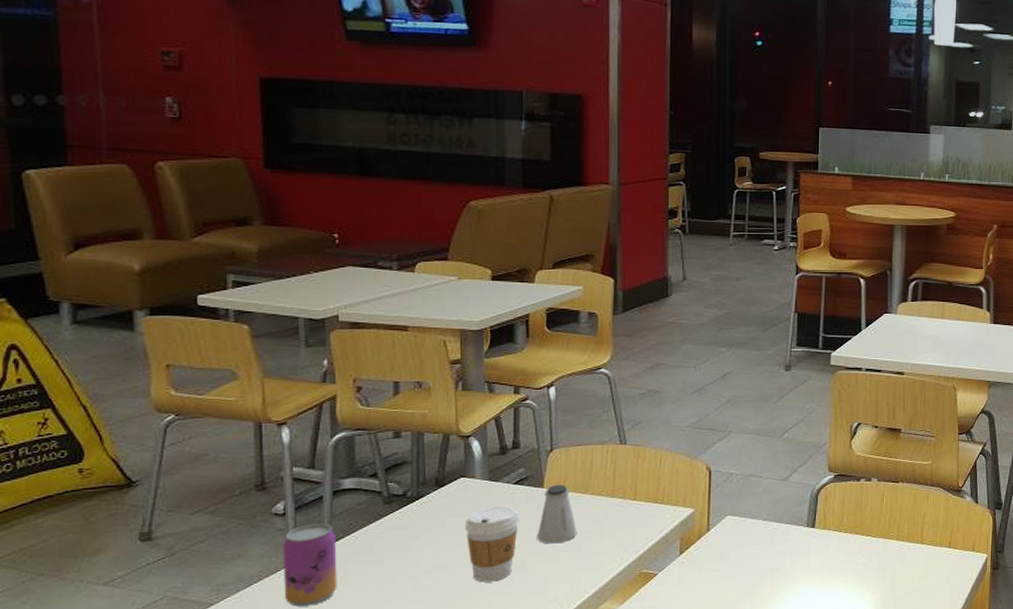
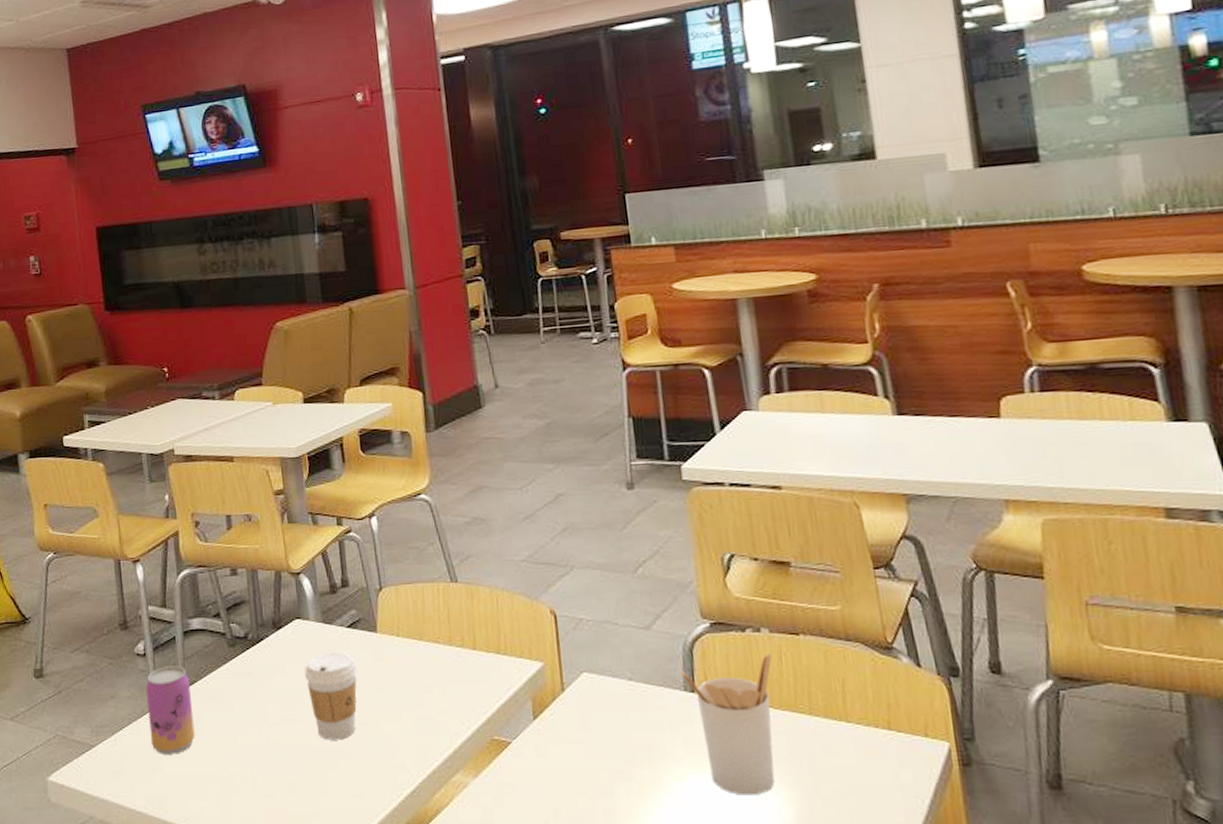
saltshaker: present [537,484,577,544] -> none [376,628,418,699]
utensil holder: none [805,496,877,602] -> present [679,653,775,796]

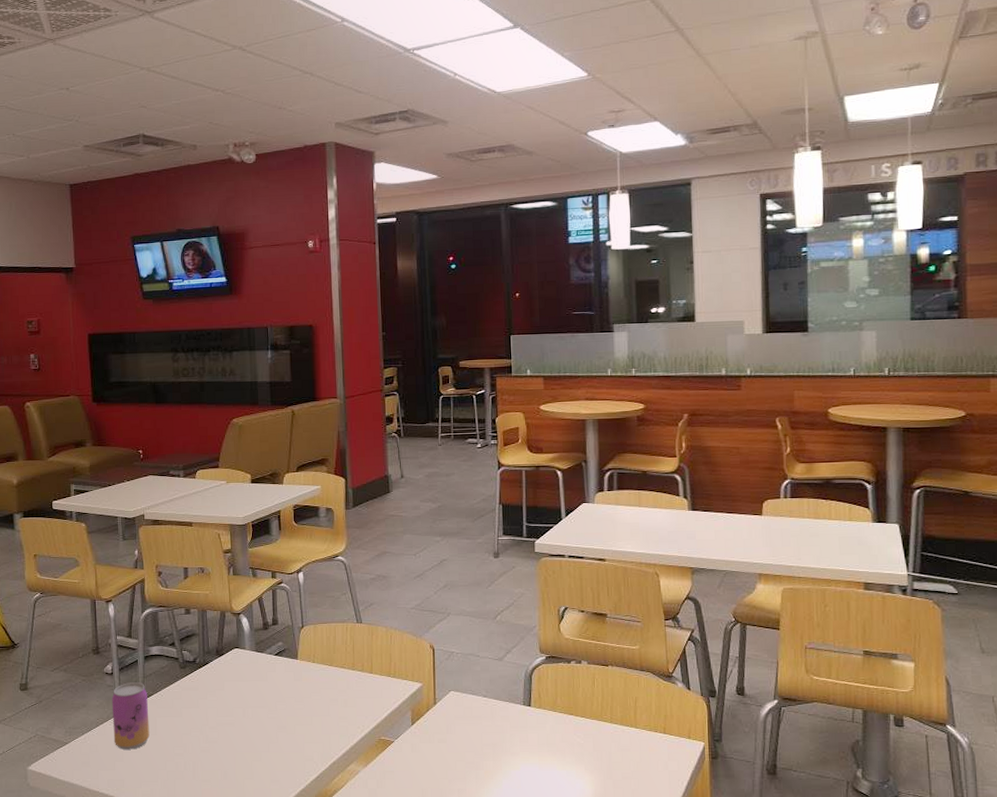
coffee cup: present [304,652,358,740] -> none [239,674,281,739]
utensil holder: present [679,653,775,796] -> none [521,679,588,780]

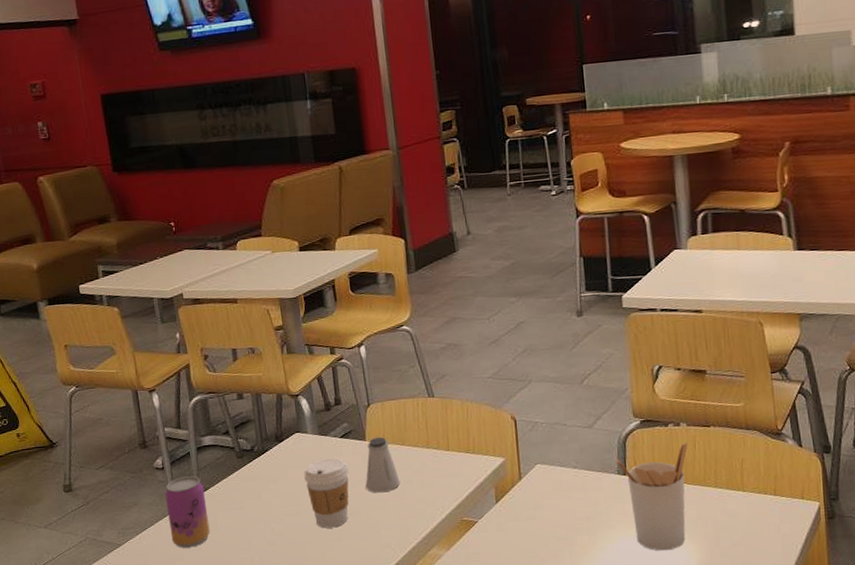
coffee cup: none [239,674,281,739] -> present [304,458,350,529]
saltshaker: none [294,656,326,709] -> present [365,436,400,493]
utensil holder: none [521,679,588,780] -> present [614,442,688,551]

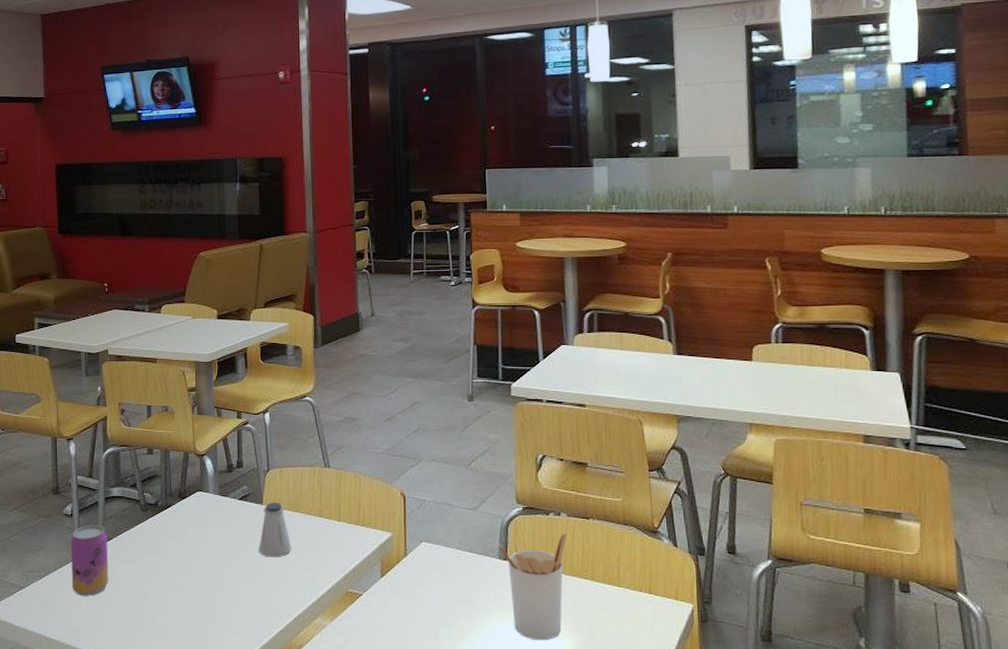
coffee cup: present [304,458,350,529] -> none [202,519,245,589]

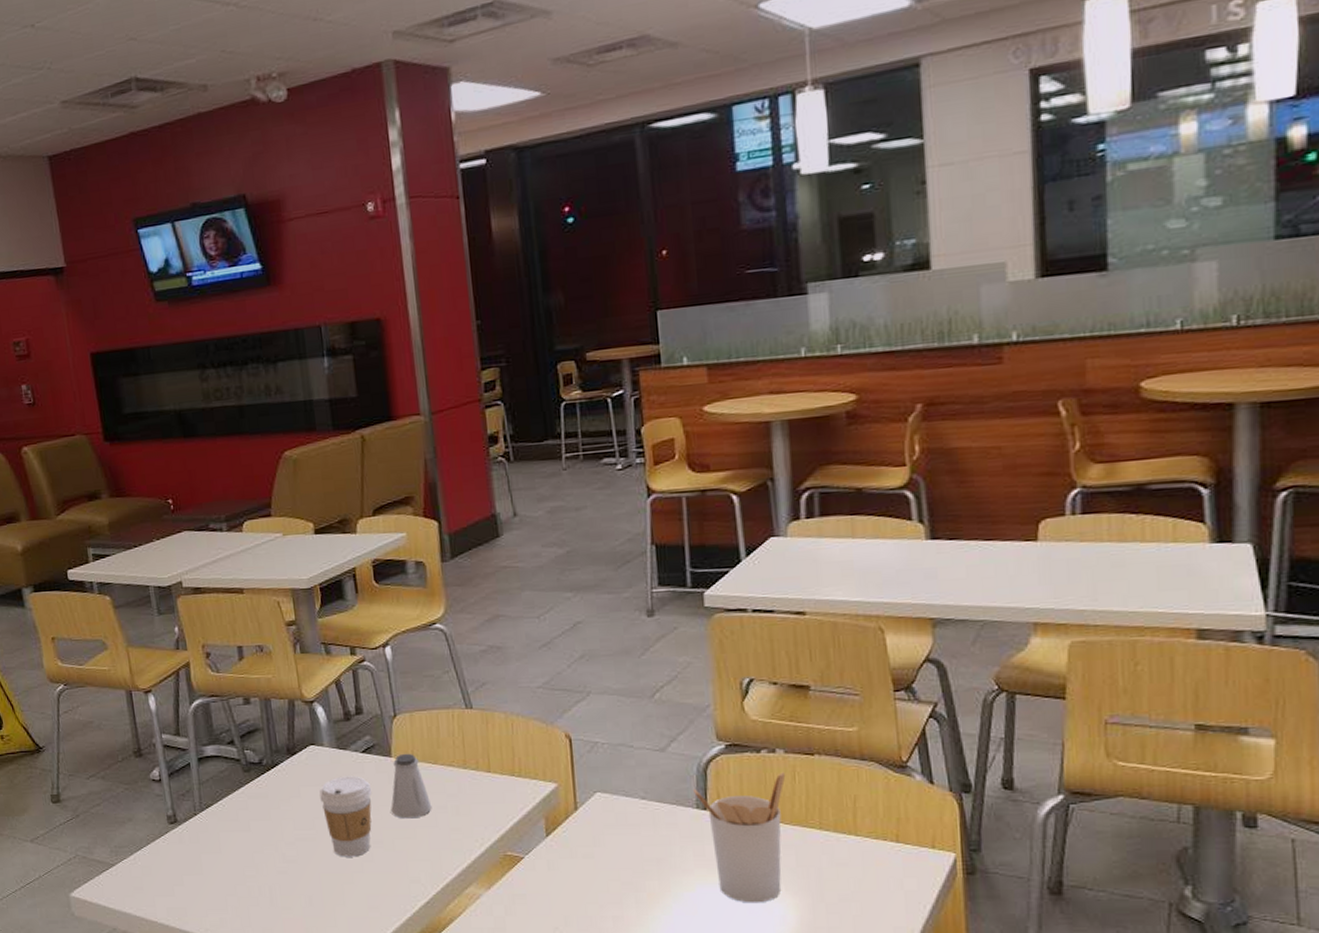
beverage can: present [70,525,109,596] -> none [162,790,213,872]
coffee cup: none [202,519,245,589] -> present [319,776,372,857]

